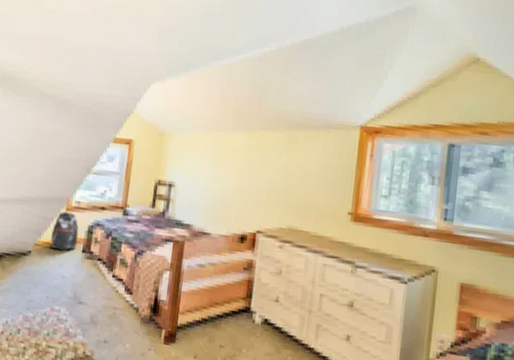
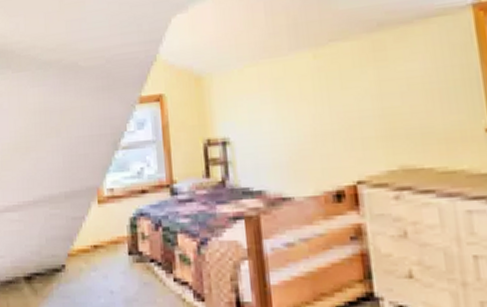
backpack: present [50,211,79,251] -> none [85,204,120,258]

